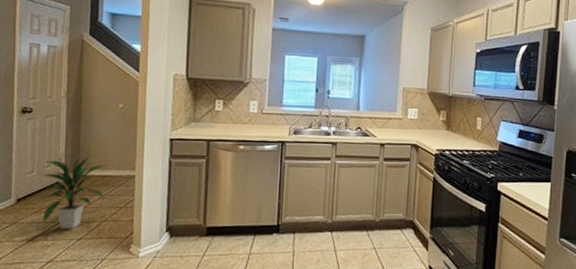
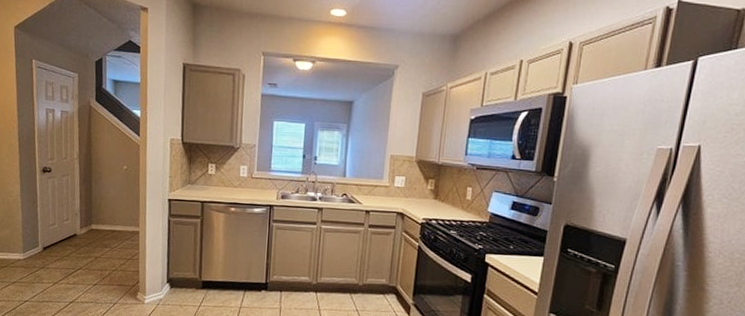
indoor plant: present [42,155,106,229] -> none [62,212,115,276]

